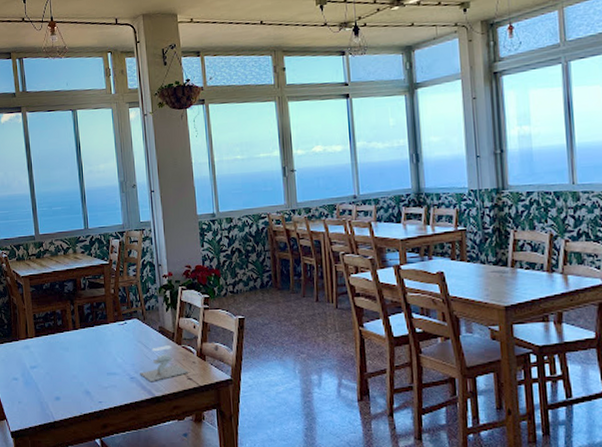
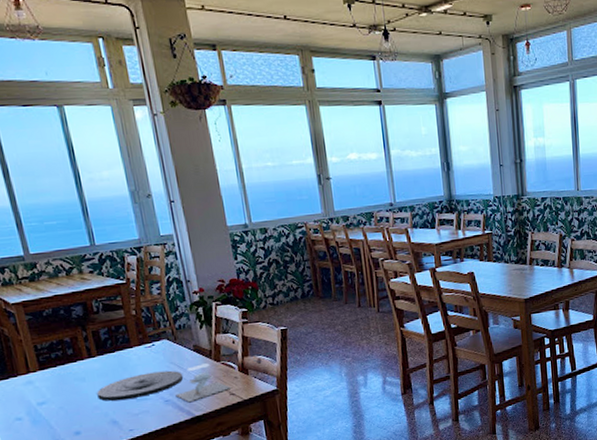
plate: none [76,349,148,373] -> present [97,370,184,401]

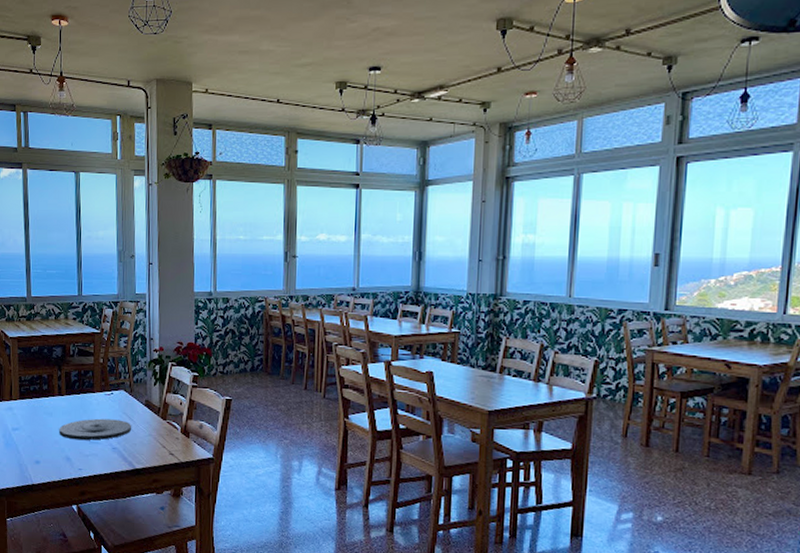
napkin holder: present [175,363,232,402] -> none [122,419,172,454]

